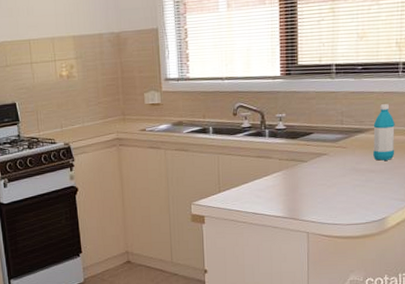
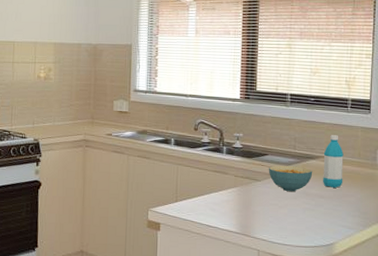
cereal bowl: none [314,142,362,170] -> present [268,165,313,192]

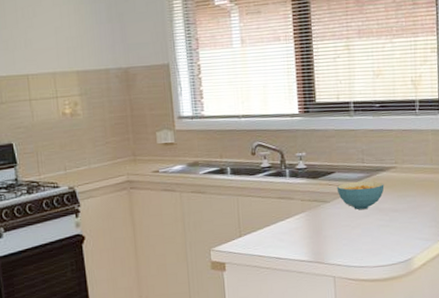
water bottle: present [323,135,344,188] -> none [394,142,417,199]

